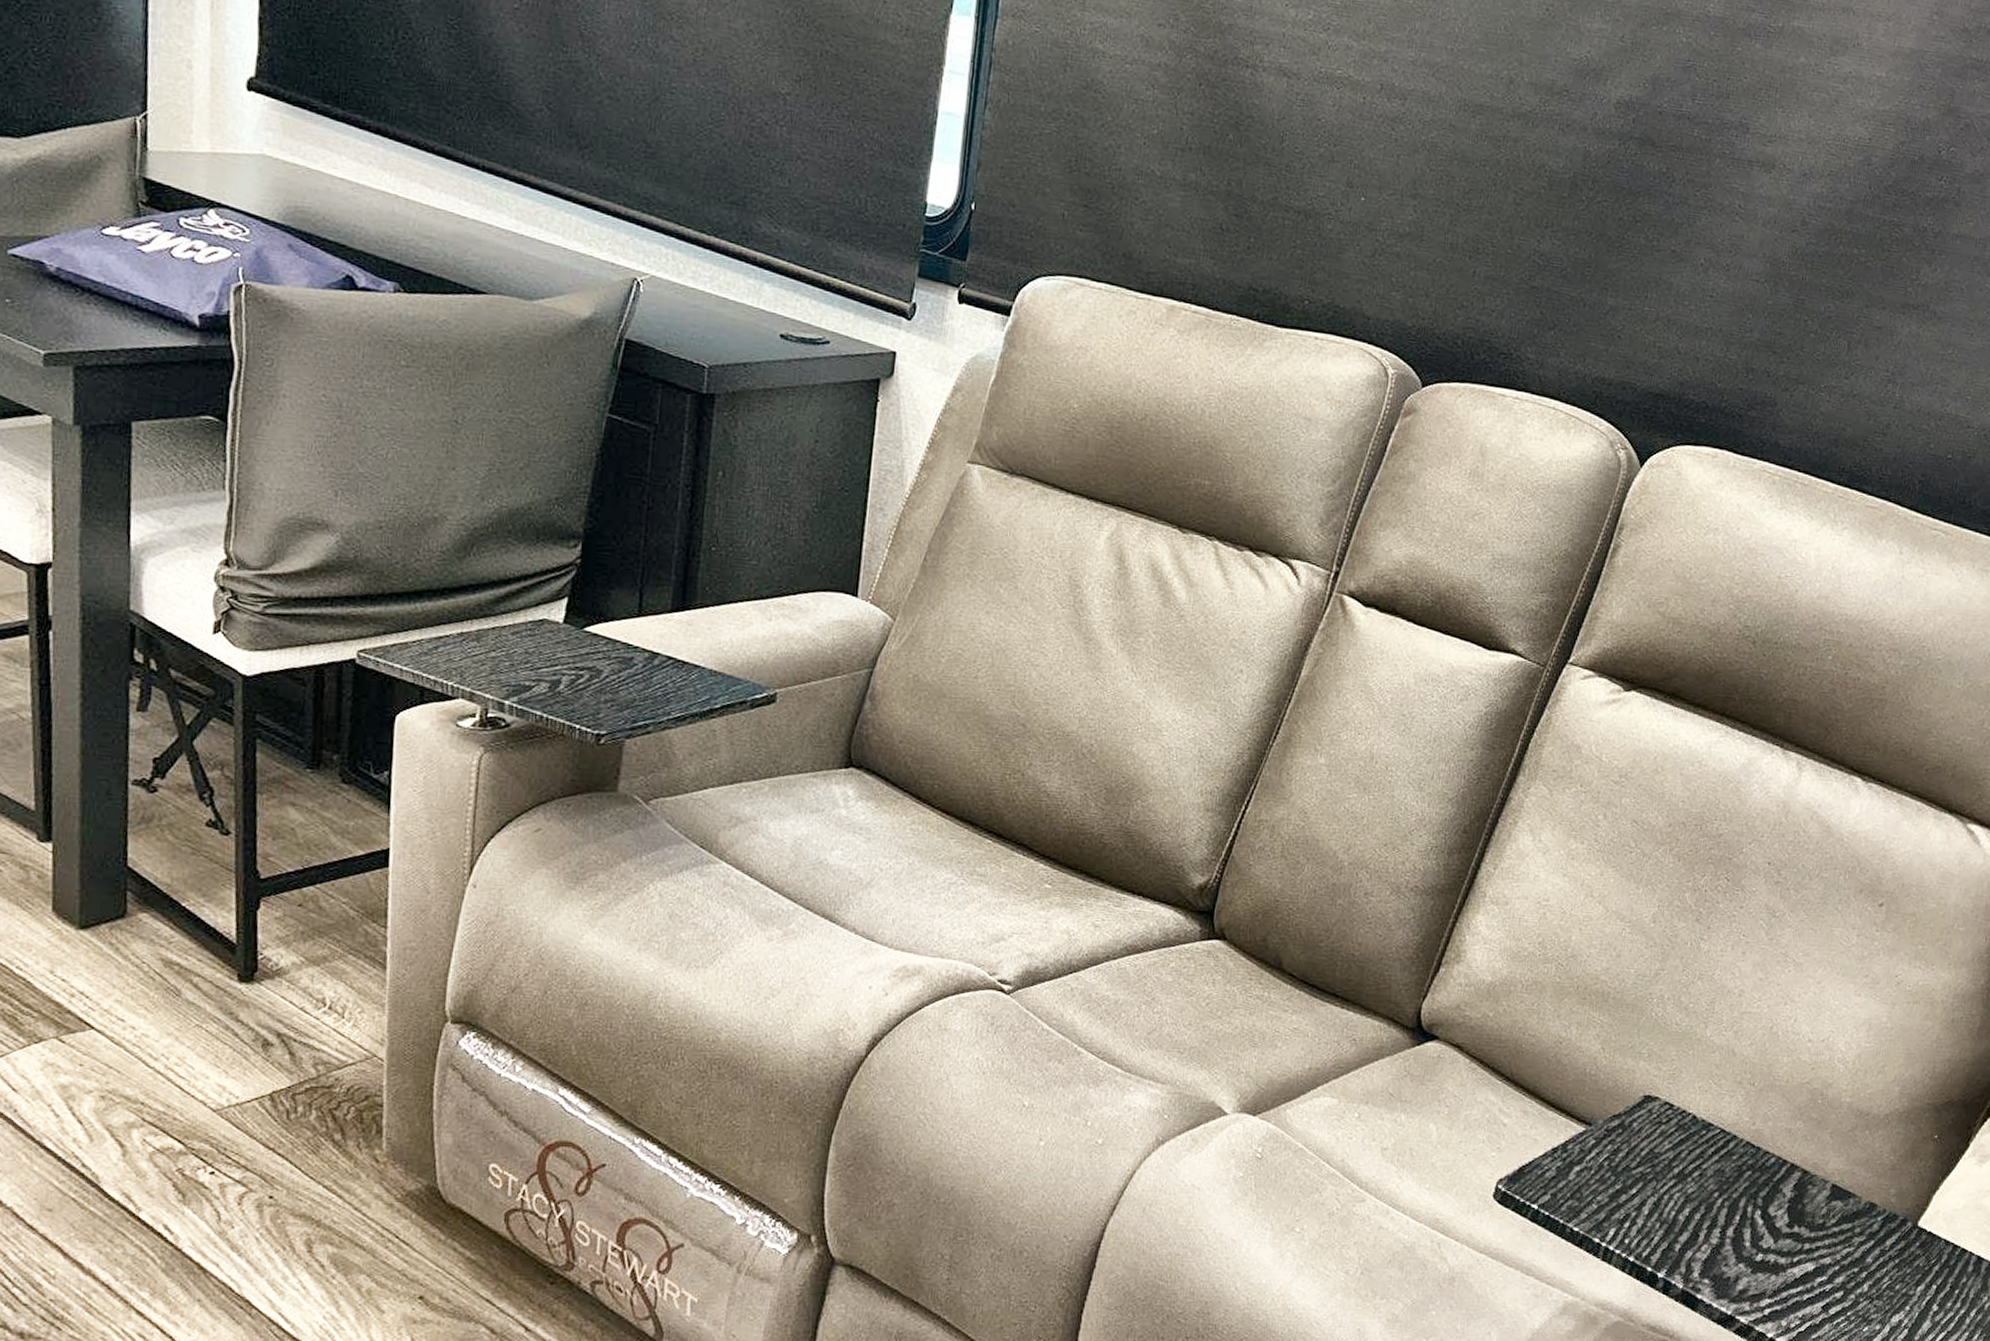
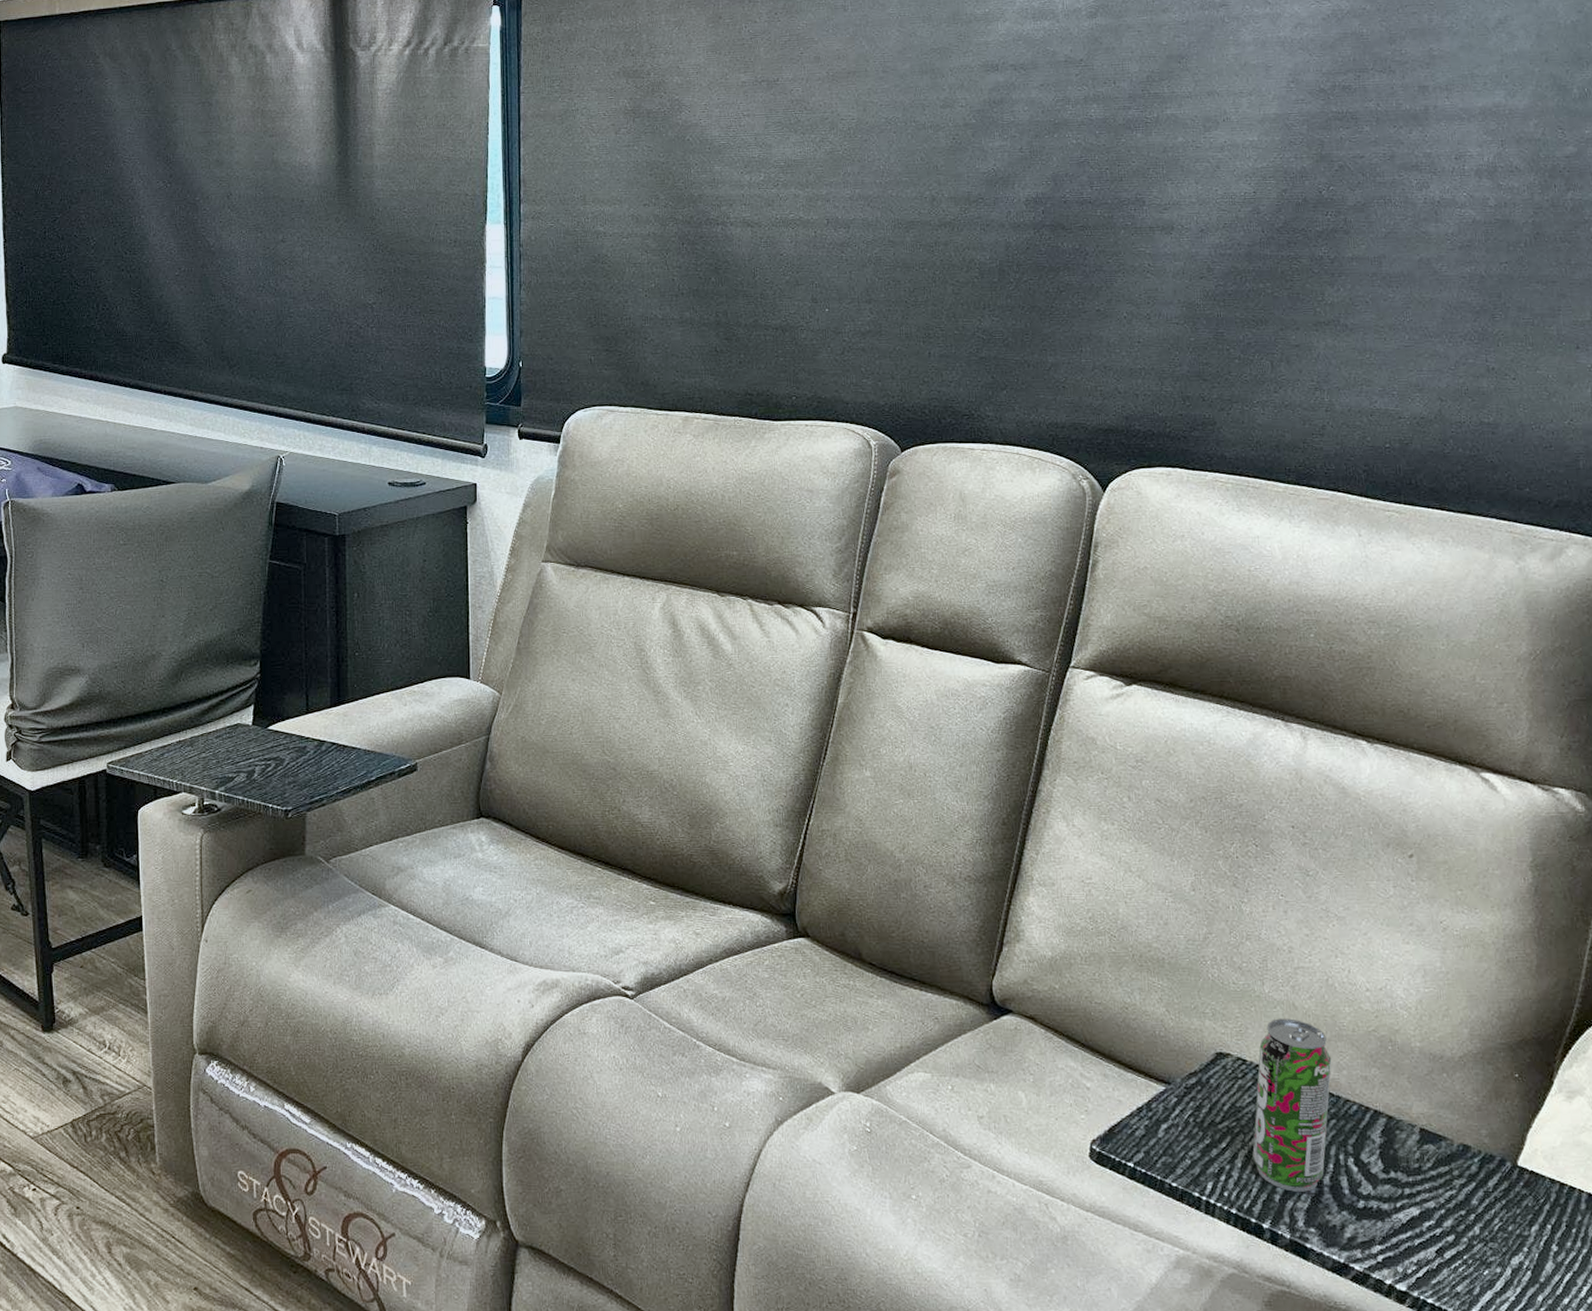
beverage can: none [1661,1064,1760,1243] -> present [1252,1018,1332,1192]

